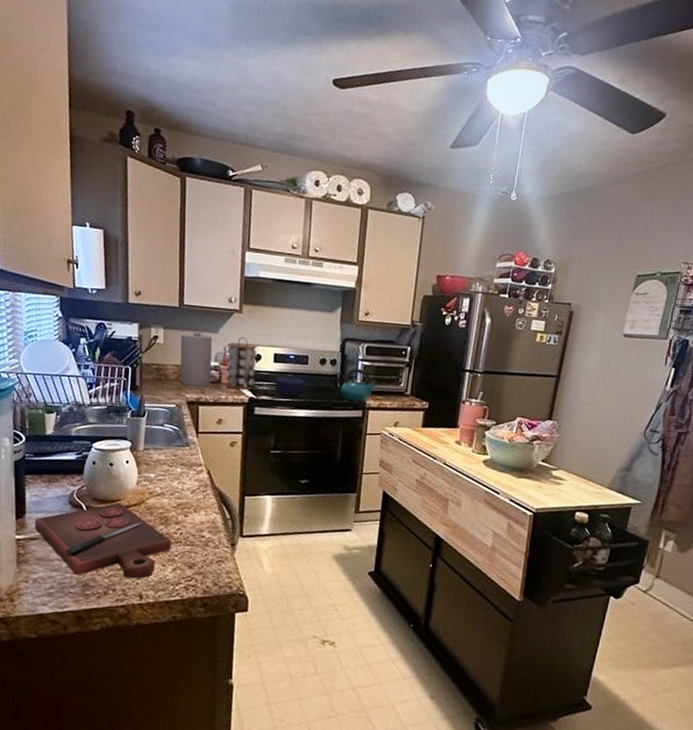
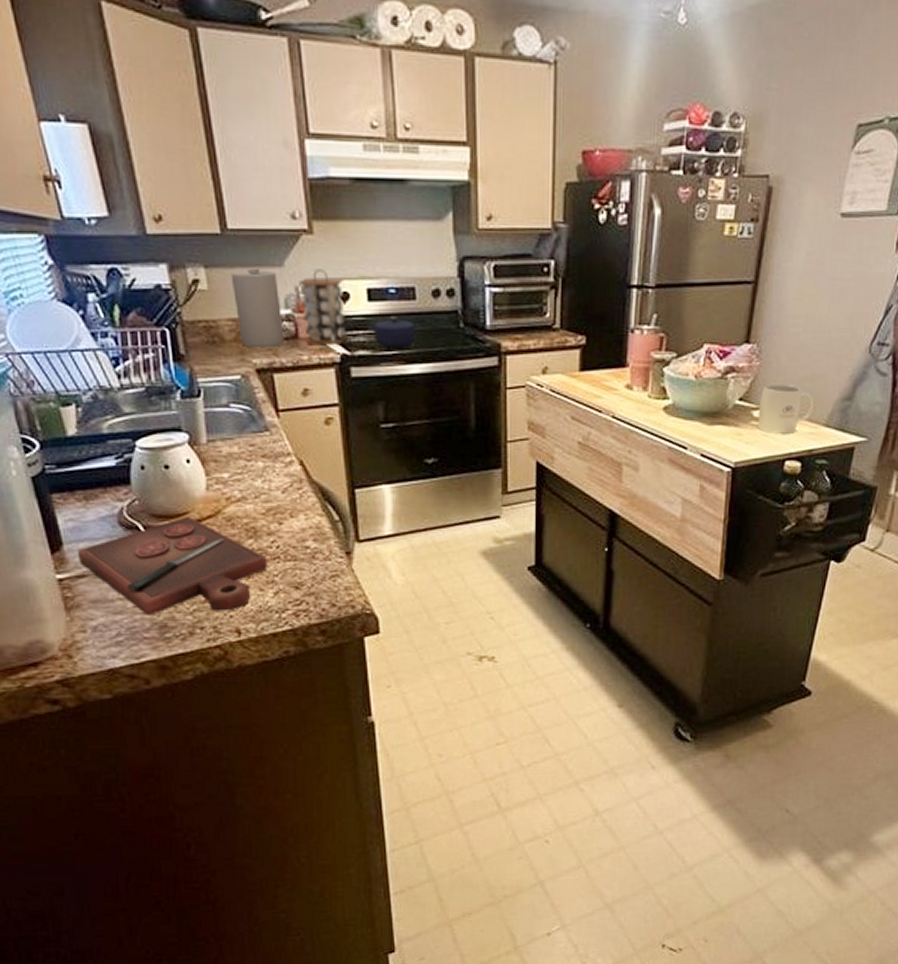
kettle: present [340,368,378,402] -> none [465,297,515,345]
mug: none [555,451,601,492] -> present [757,383,815,434]

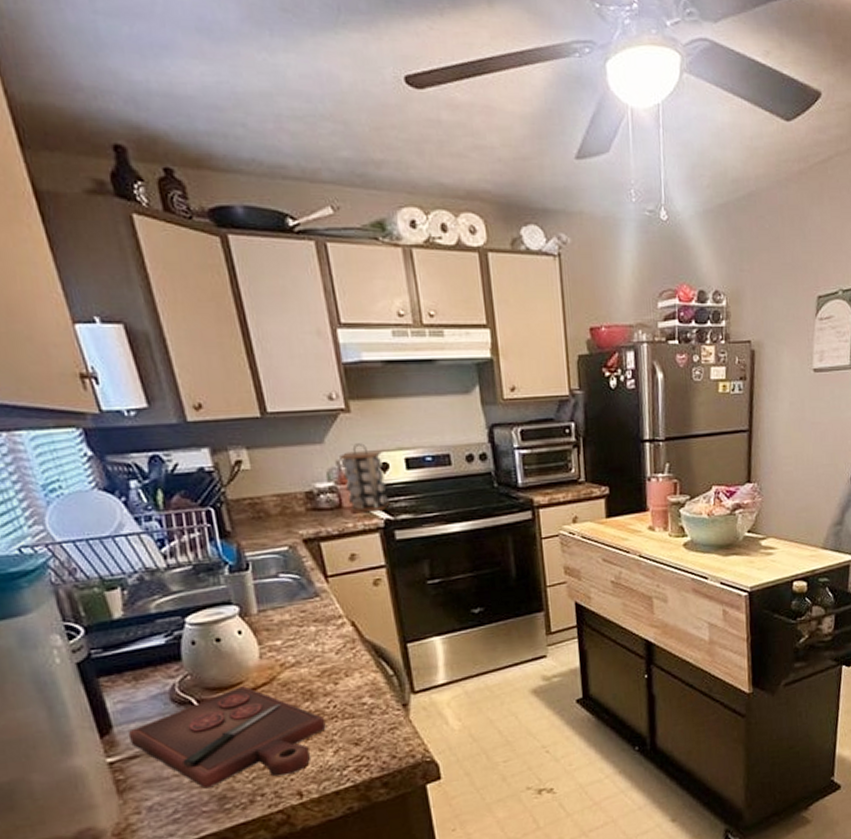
paper towel holder: present [231,268,285,348] -> none [273,446,329,520]
cooking pot: present [368,316,420,348] -> none [408,481,458,511]
mug: present [757,383,815,434] -> none [765,515,812,559]

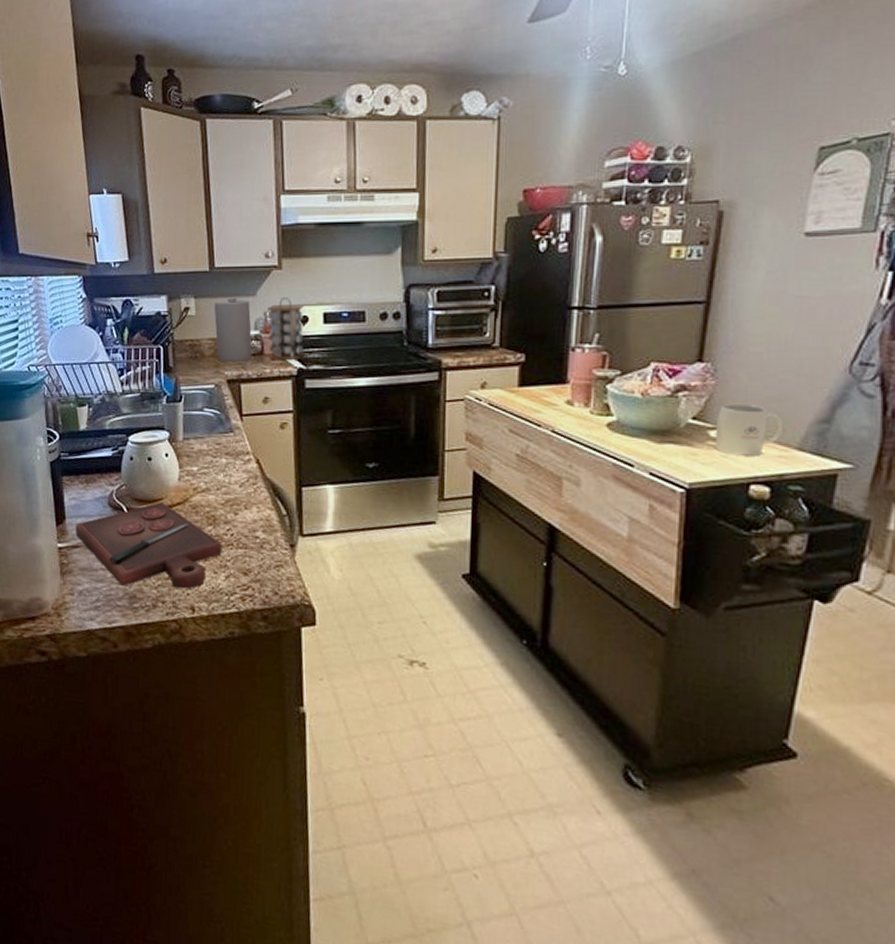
paper towel holder: none [273,446,329,520] -> present [214,297,252,363]
mug: none [765,515,812,559] -> present [715,403,784,456]

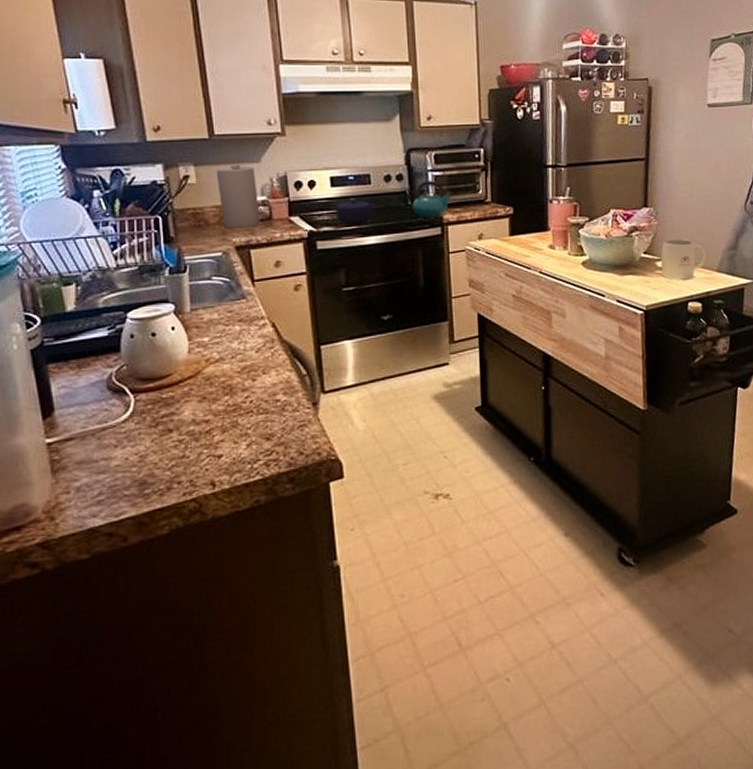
cutting board: present [75,502,223,589] -> none [67,378,242,473]
spice rack: present [266,297,305,361] -> none [272,163,314,225]
cooking pot: none [322,336,368,364] -> present [331,198,375,224]
kettle: none [408,319,456,361] -> present [412,180,454,218]

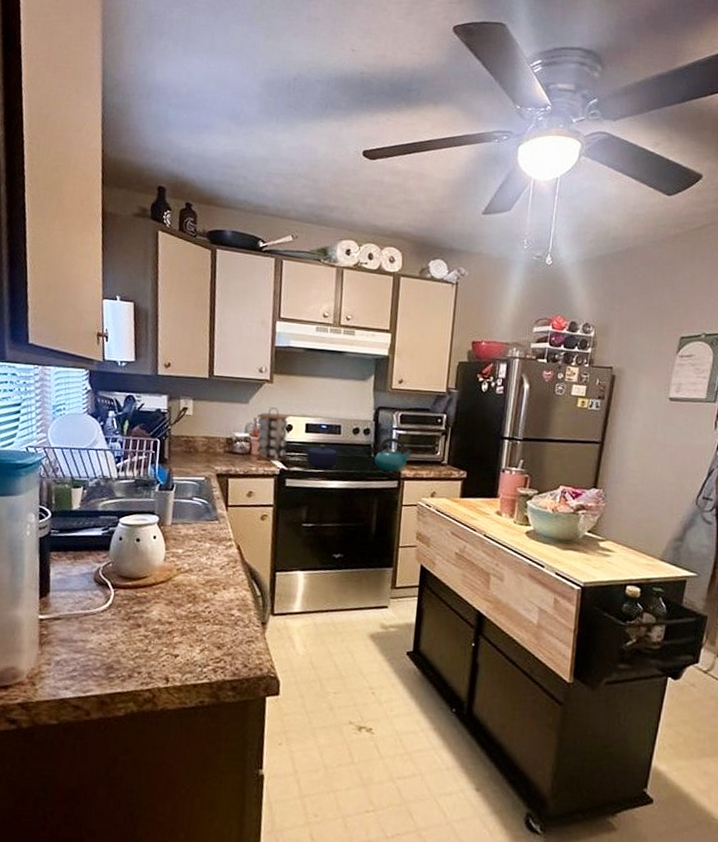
paper towel holder: present [216,164,260,229] -> none [209,402,243,459]
spice rack: none [272,163,314,225] -> present [255,407,290,462]
mug: present [660,238,707,280] -> none [603,521,651,564]

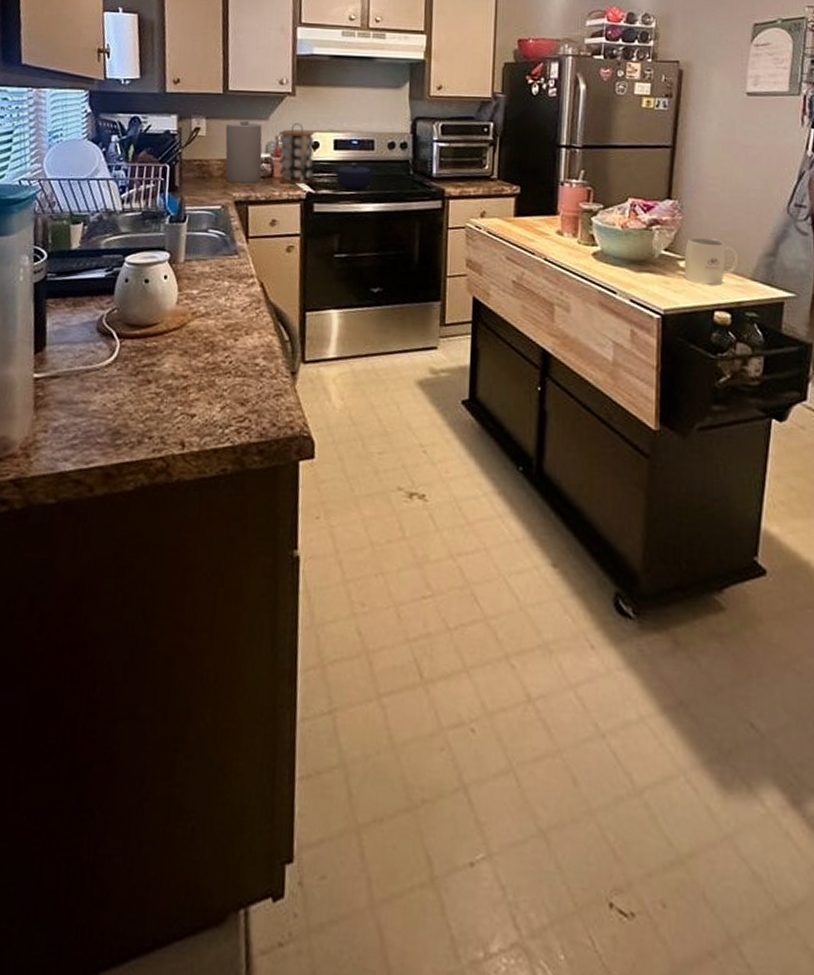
paper towel holder: none [209,402,243,459] -> present [225,120,263,184]
kettle: present [374,437,414,472] -> none [414,150,458,190]
mug: none [603,521,651,564] -> present [684,236,739,285]

